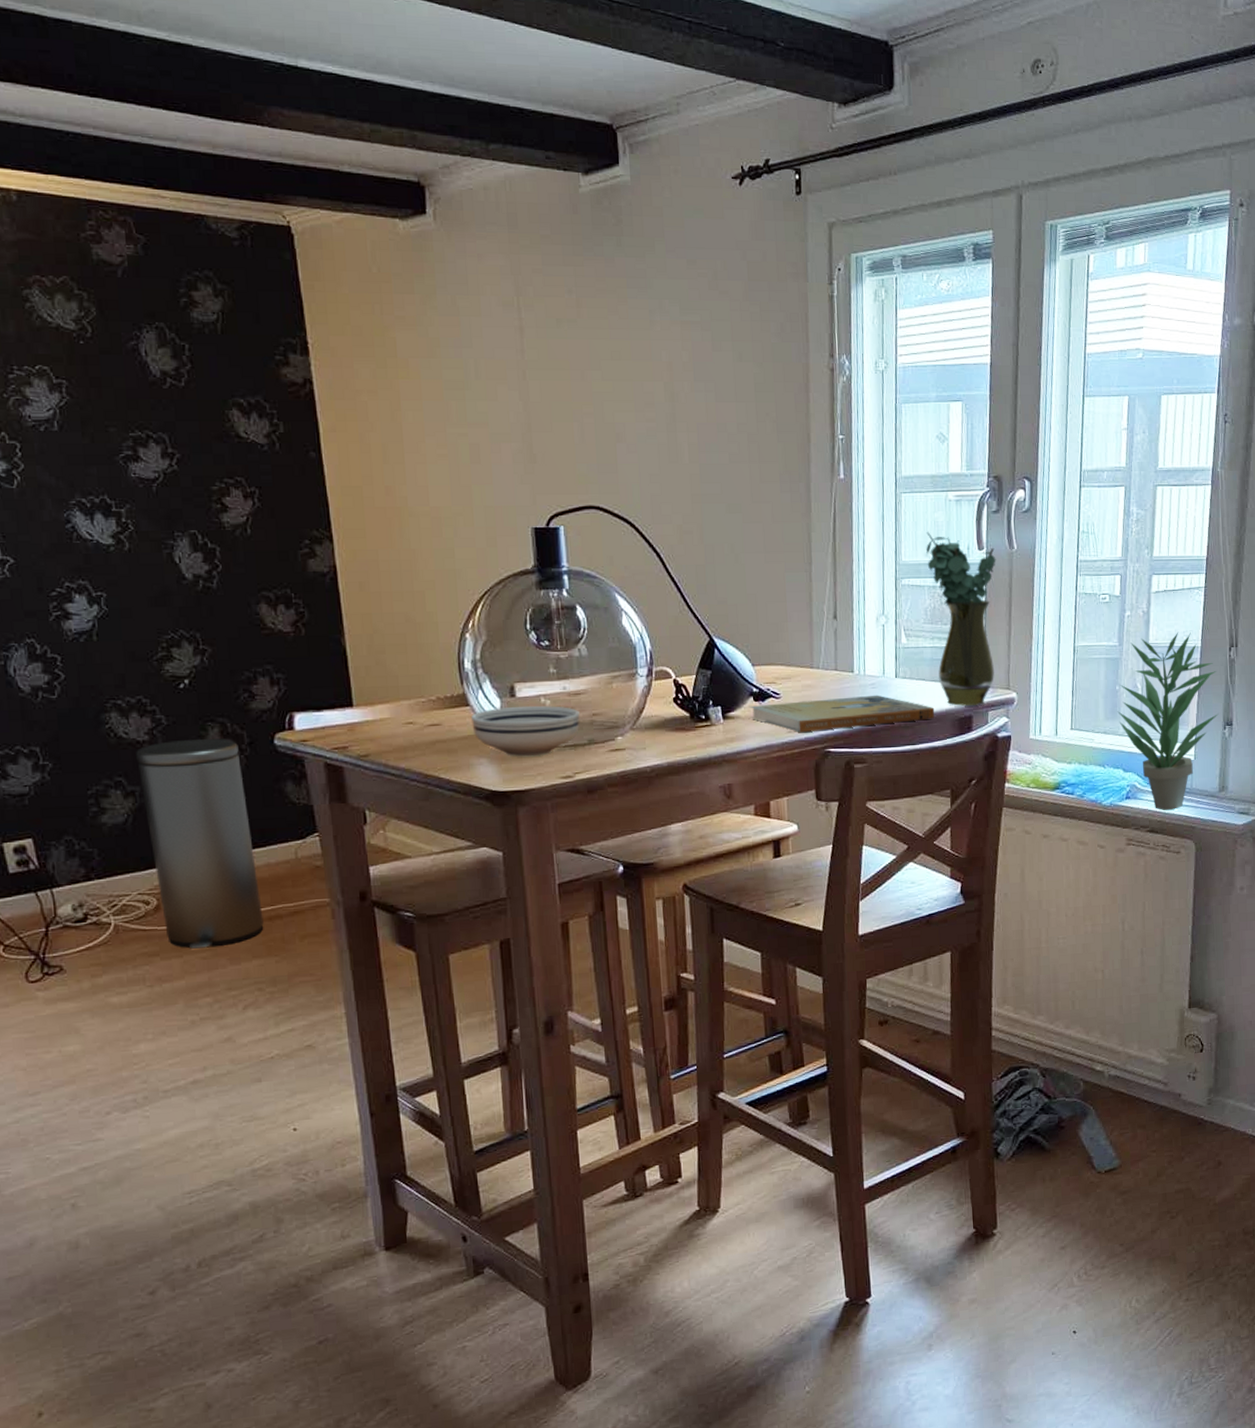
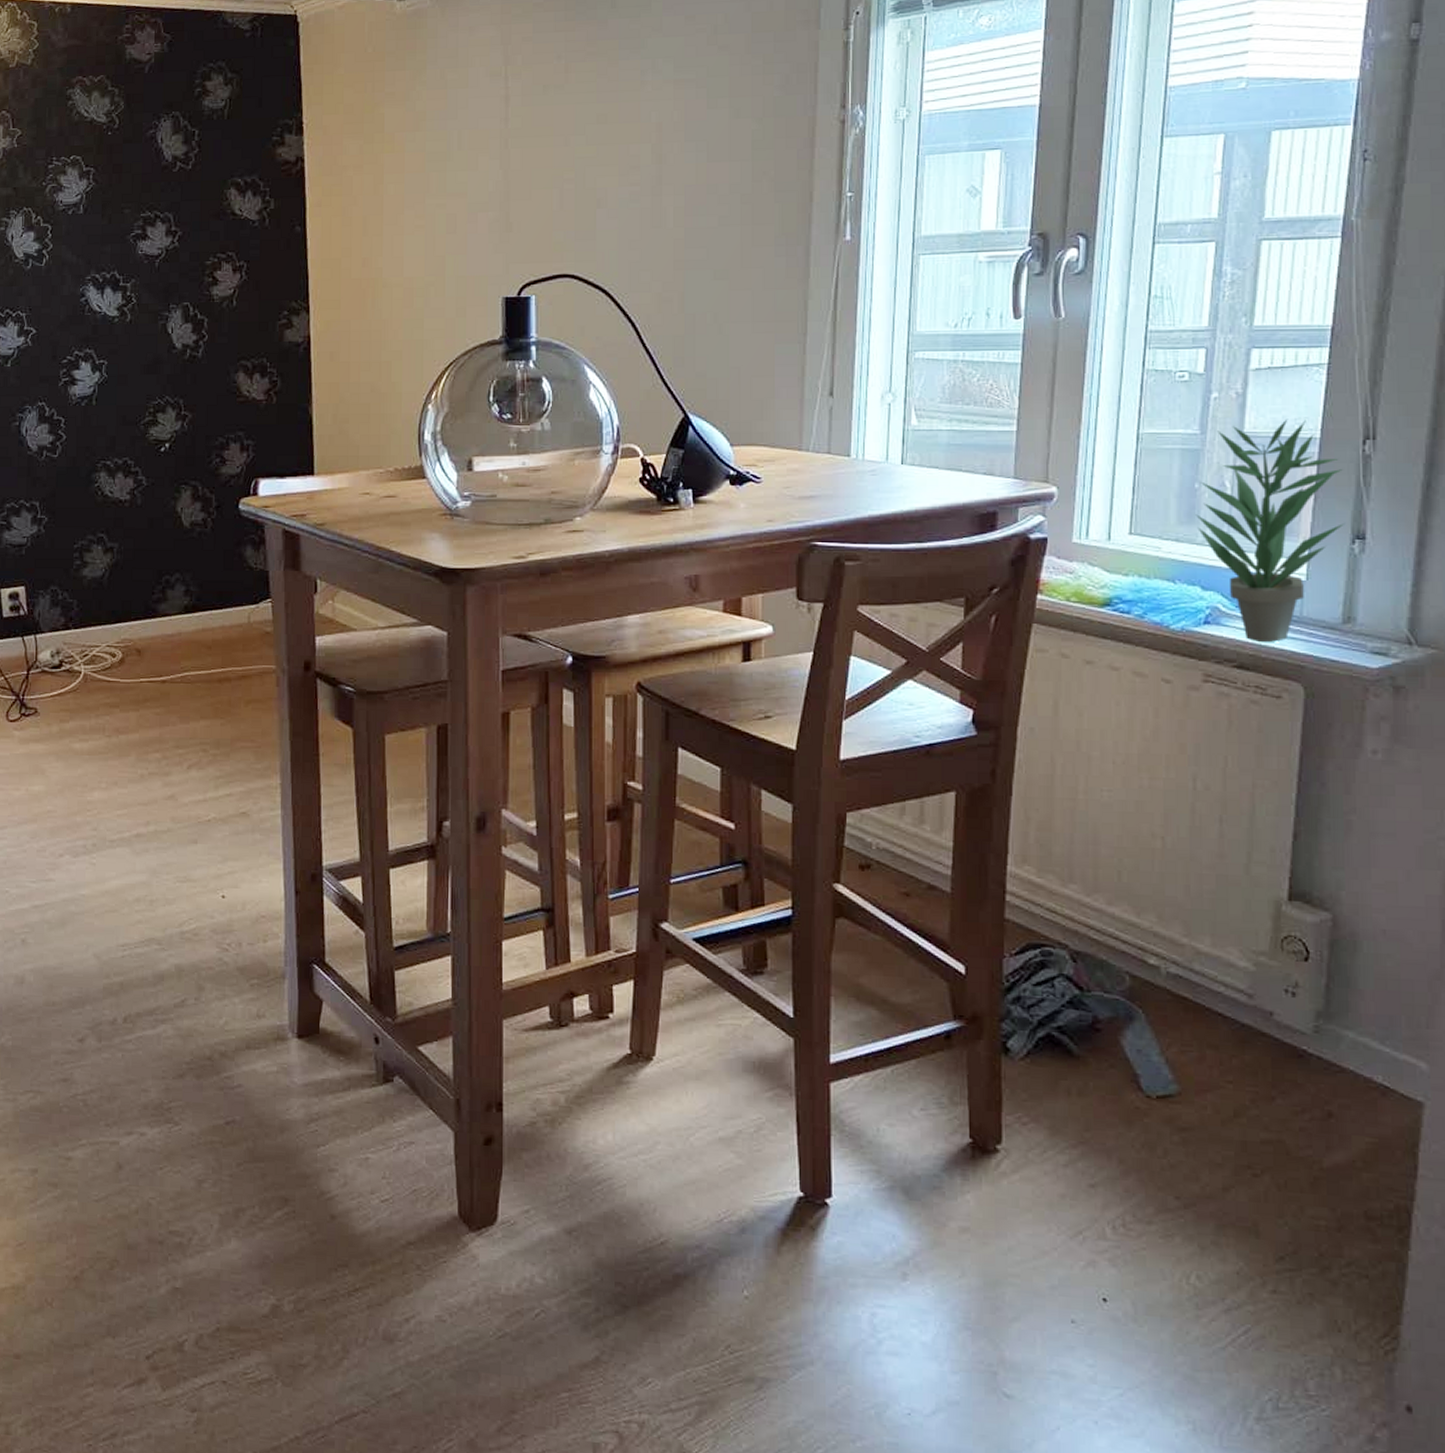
pedal bin: present [136,738,264,949] -> none [118,501,214,704]
bowl: present [470,705,581,757] -> none [426,480,539,534]
book: present [749,694,935,732] -> none [724,483,949,522]
vase: present [926,531,996,706] -> none [947,297,1037,500]

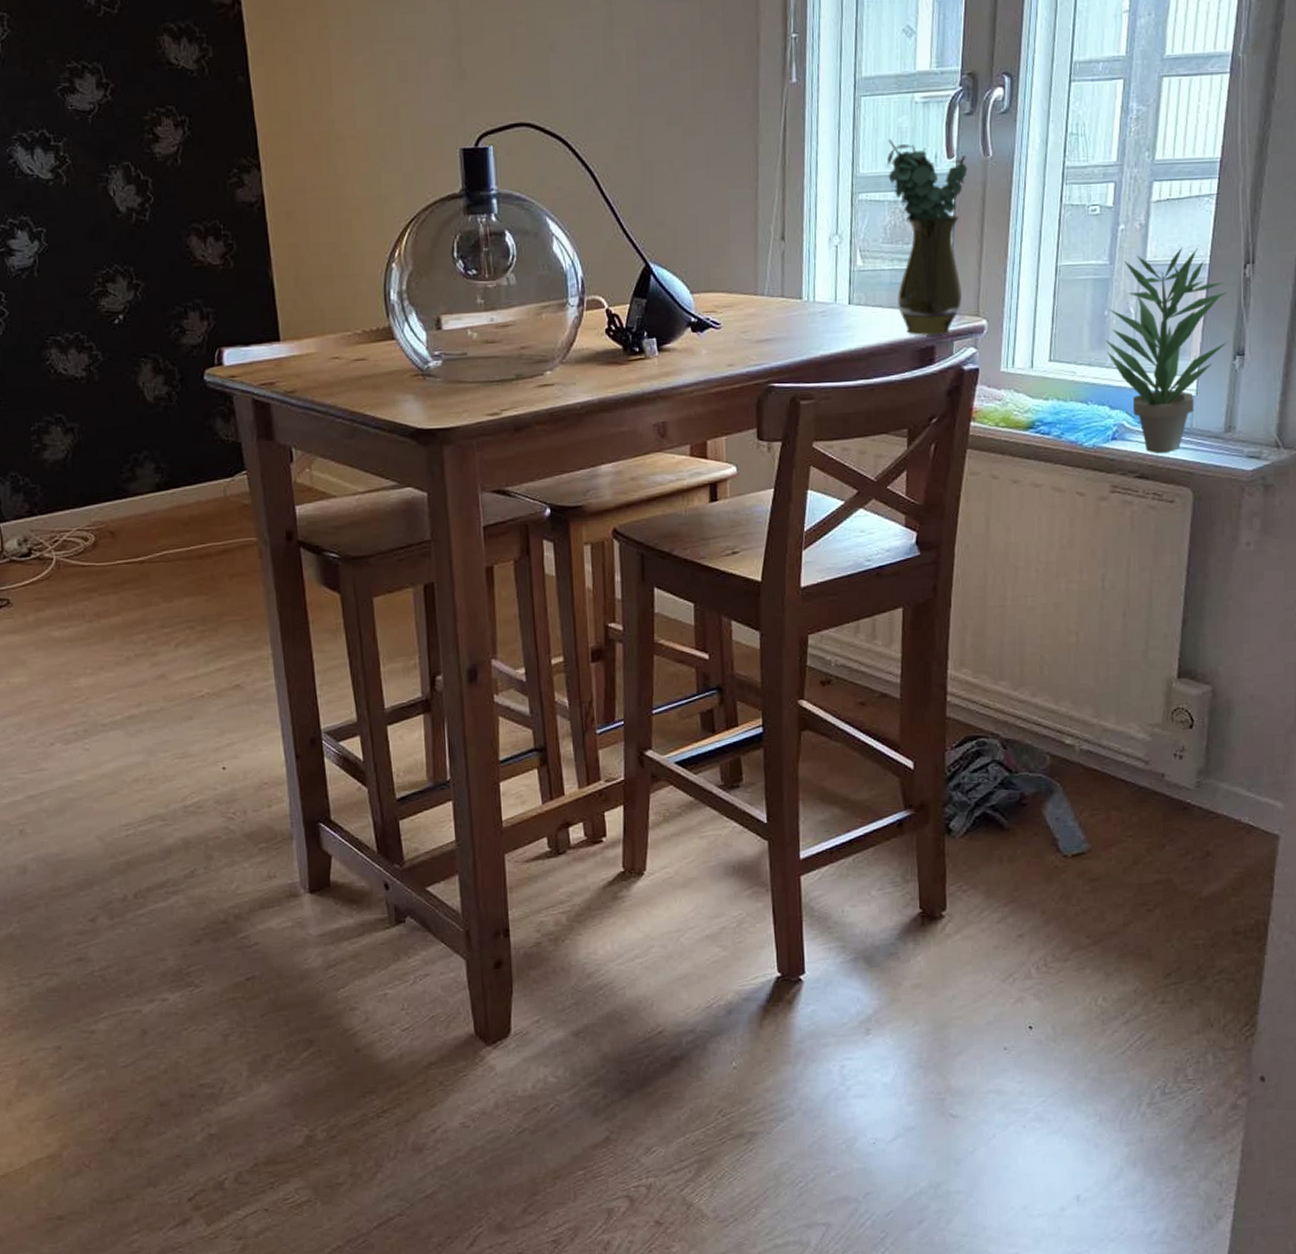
vase: none [947,297,1037,500] -> present [887,138,968,335]

